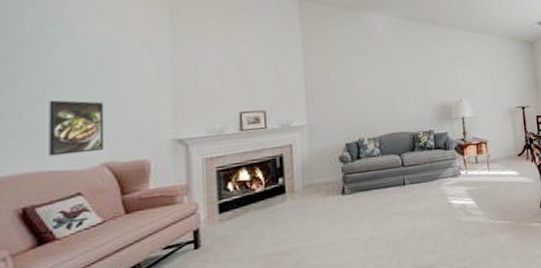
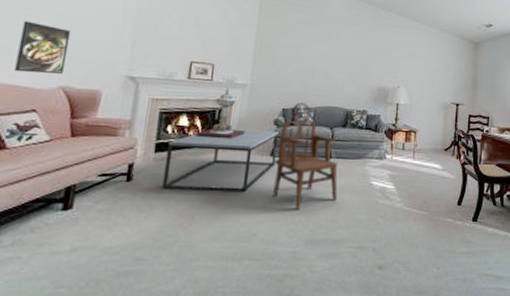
coffee table: none [232,168,348,250] -> present [162,128,279,193]
decorative urn: none [260,131,312,189] -> present [196,86,246,140]
armchair: none [348,134,418,244] -> present [273,103,338,210]

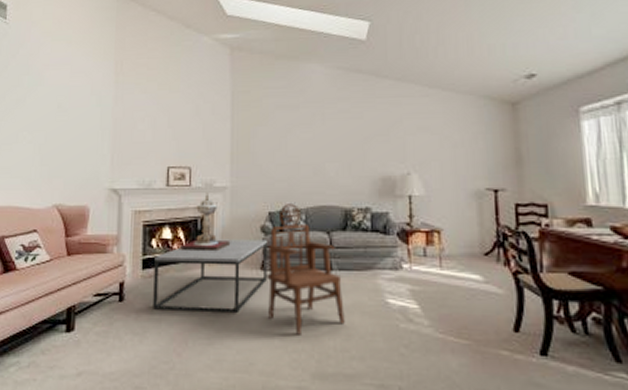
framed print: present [14,20,71,74] -> none [17,142,59,193]

